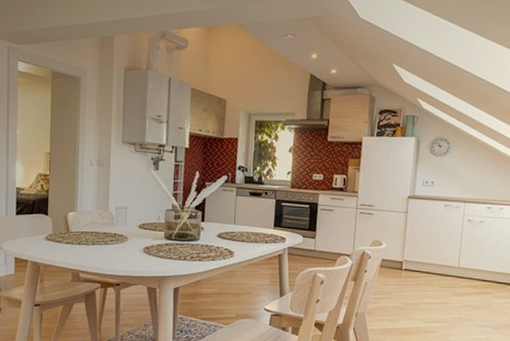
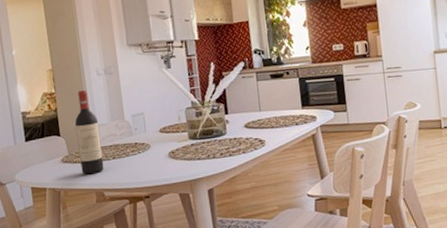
wine bottle: none [62,177,85,255] -> present [75,90,104,175]

